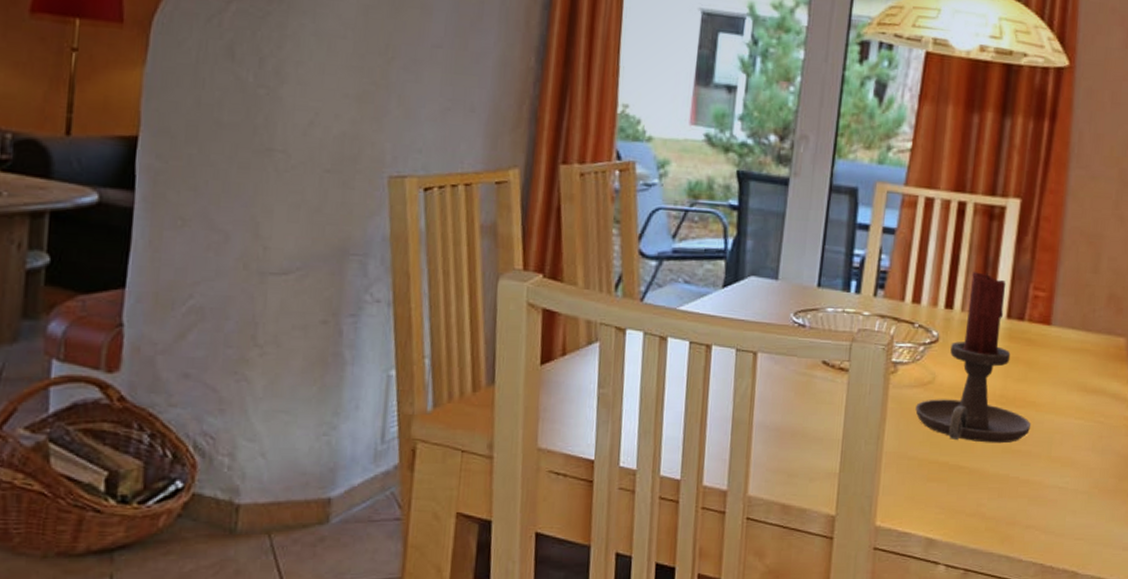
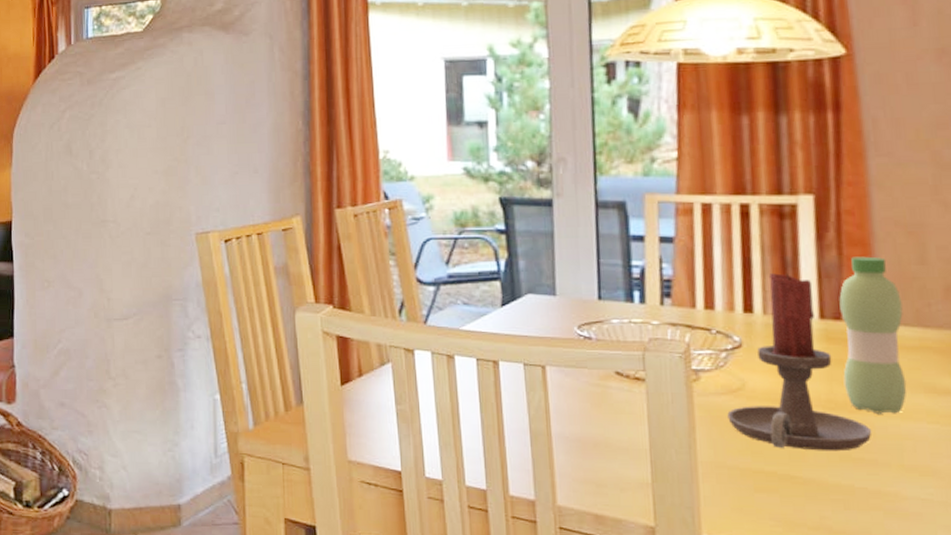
water bottle: none [1016,261,1074,410] -> present [839,256,907,414]

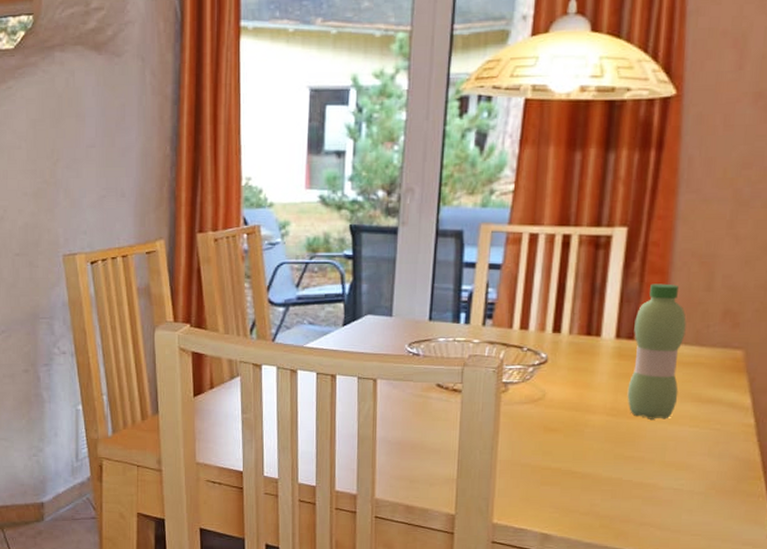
candle holder: present [727,273,872,452] -> none [527,298,644,451]

